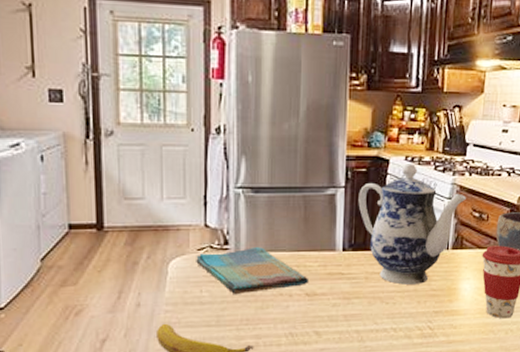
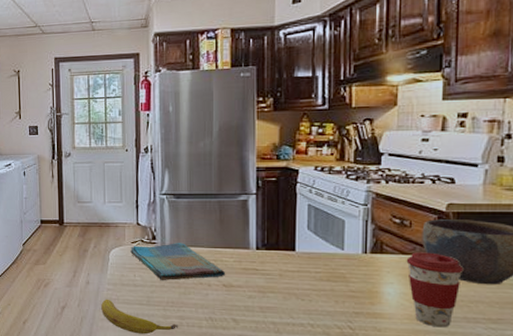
teapot: present [358,164,466,285] -> none [269,173,384,284]

